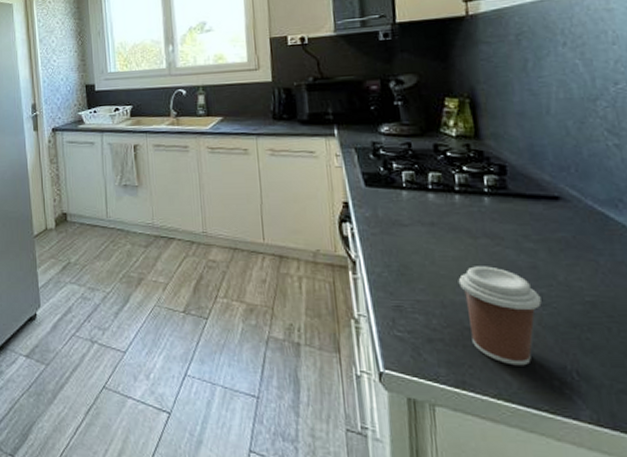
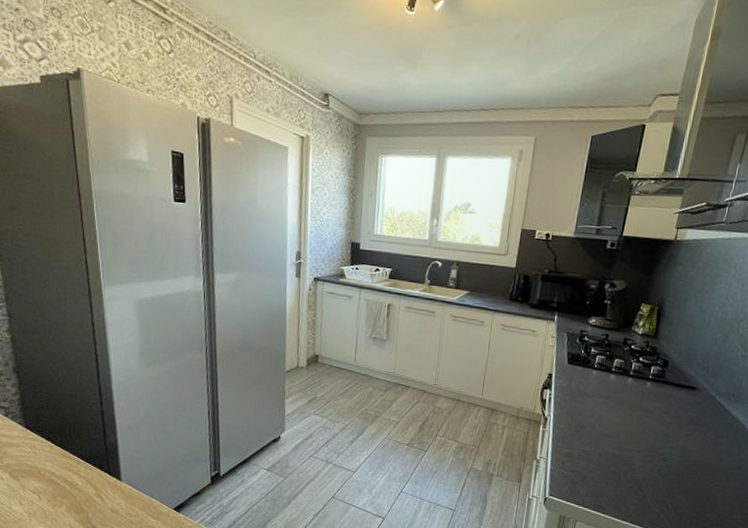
coffee cup: present [458,266,542,366] -> none [612,430,664,499]

